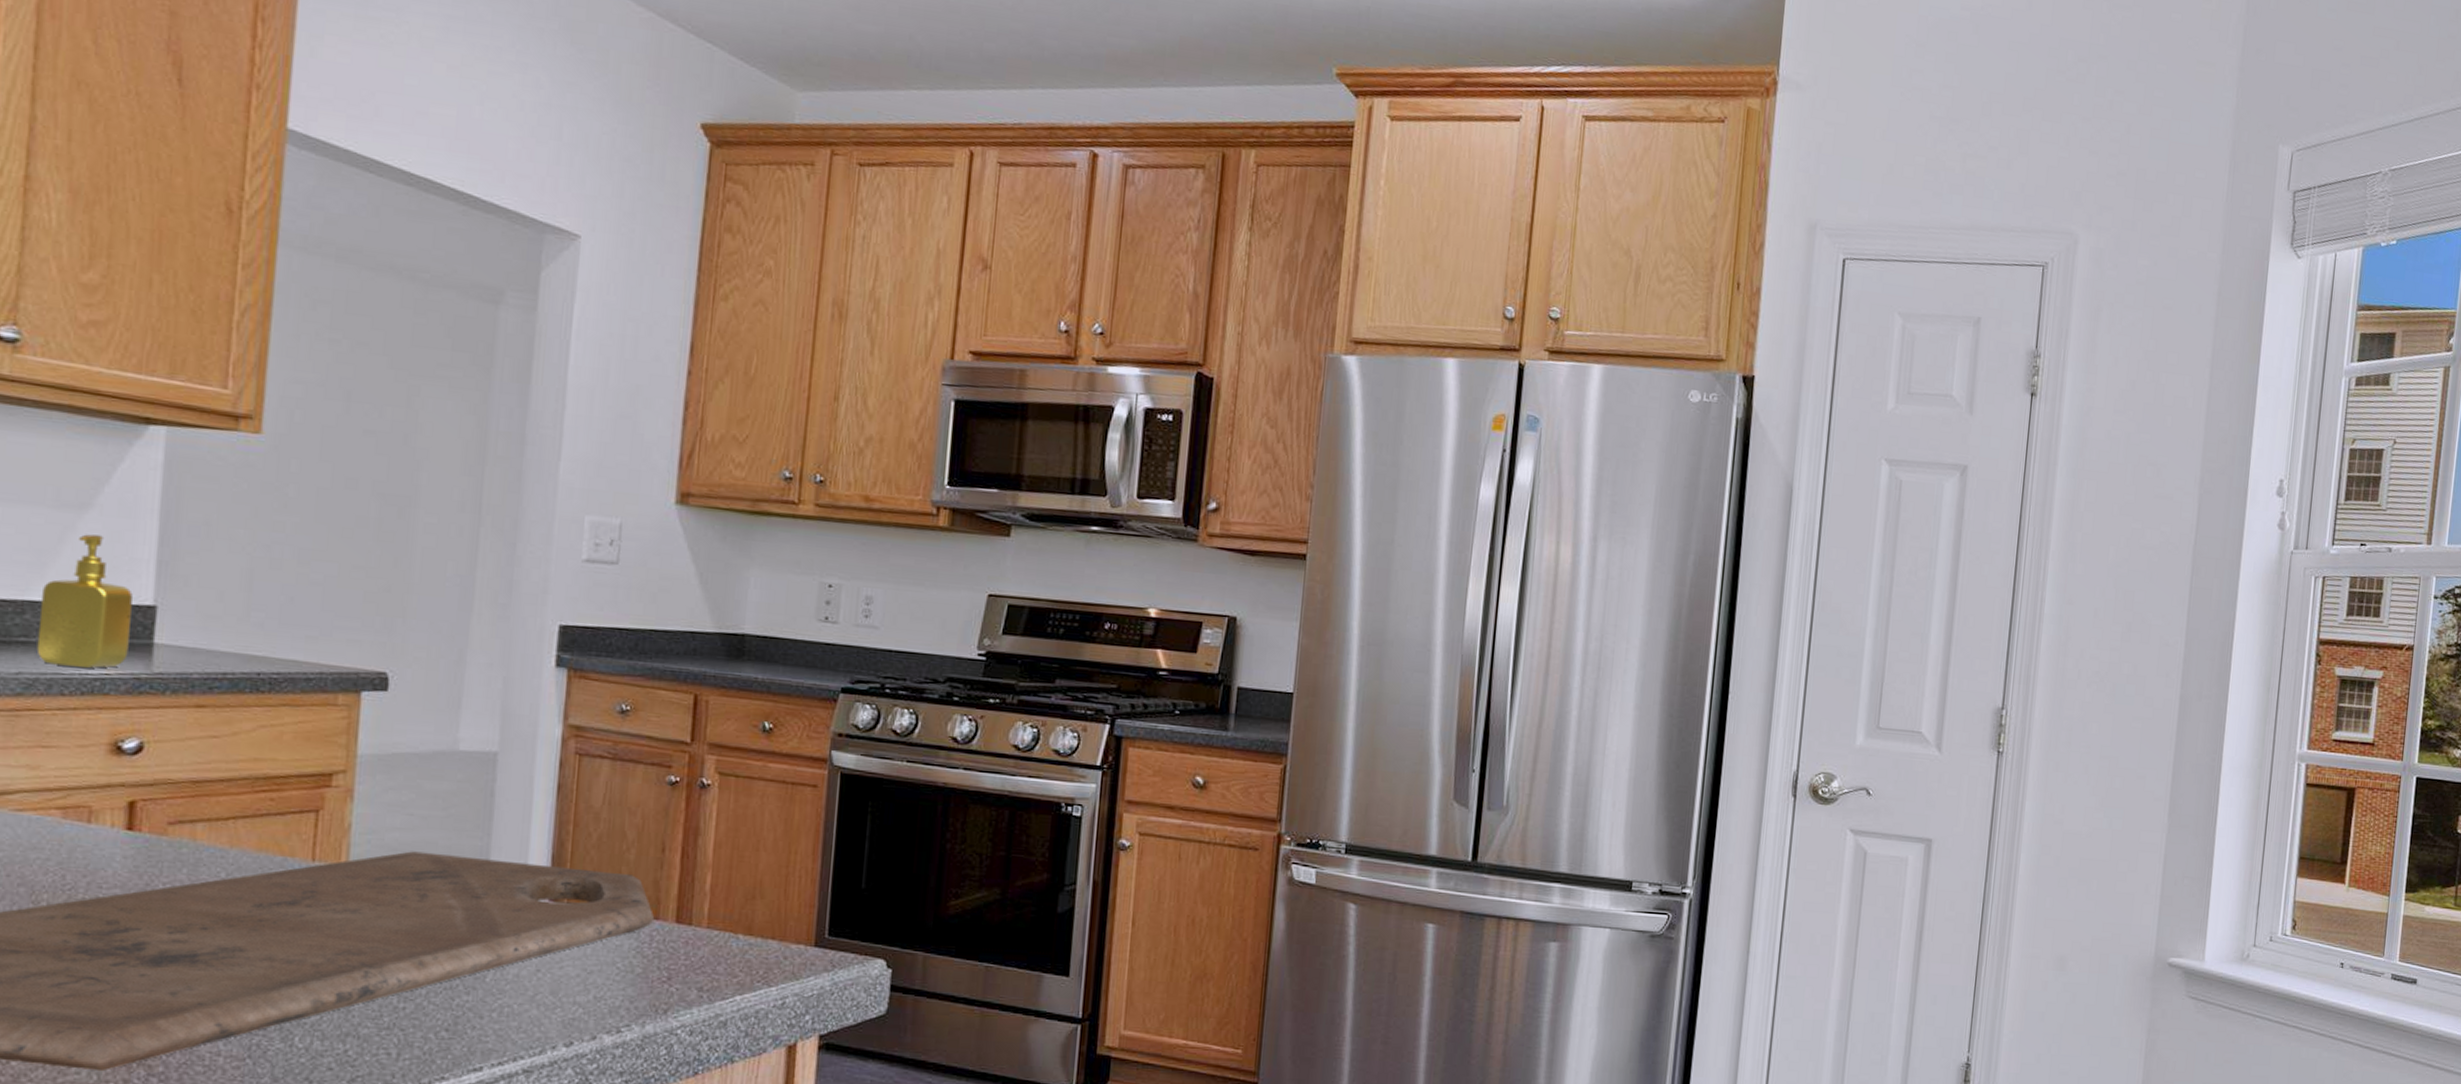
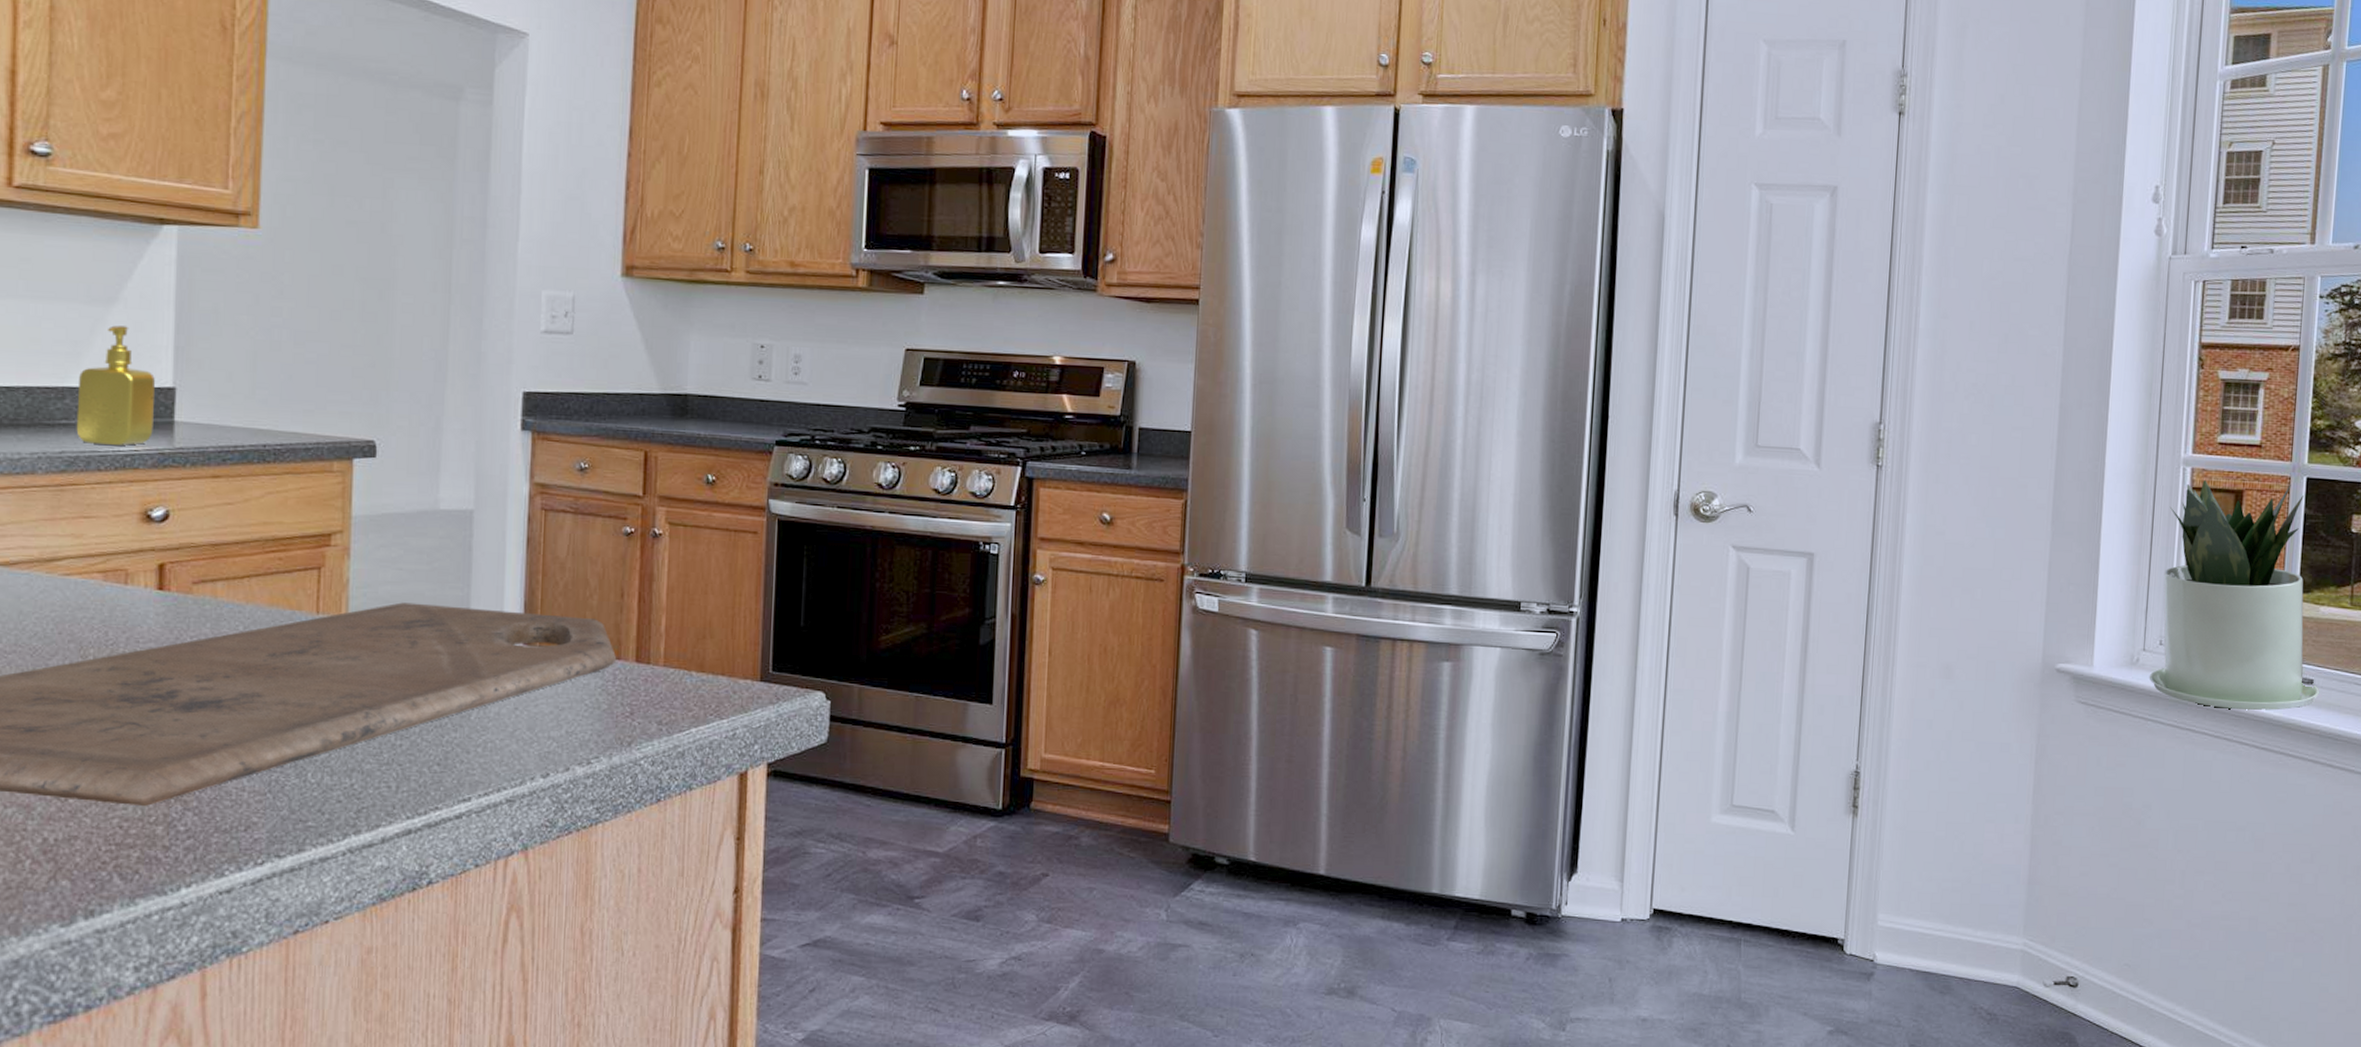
planter: none [2258,777,2423,1010] -> present [2149,480,2320,711]

